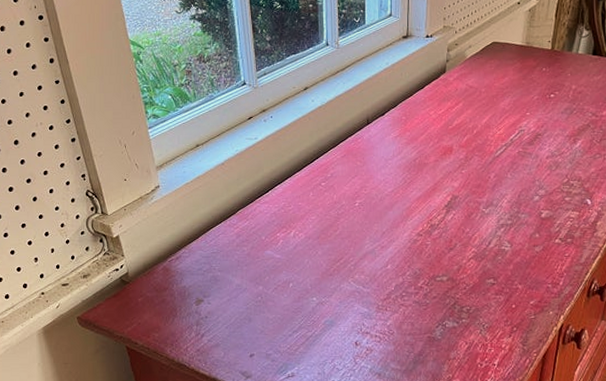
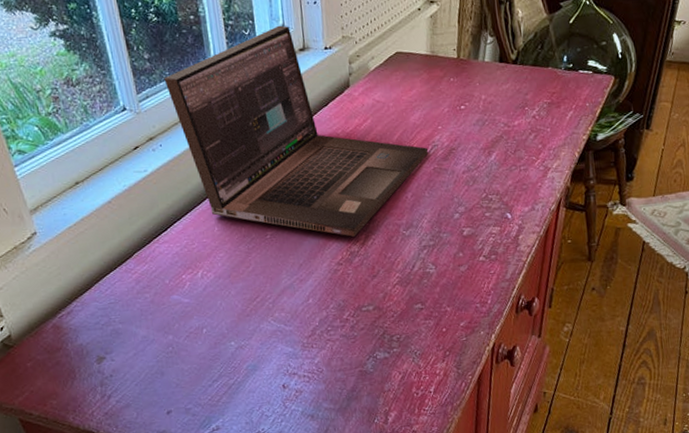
laptop: none [281,15,515,210] -> present [164,25,429,237]

